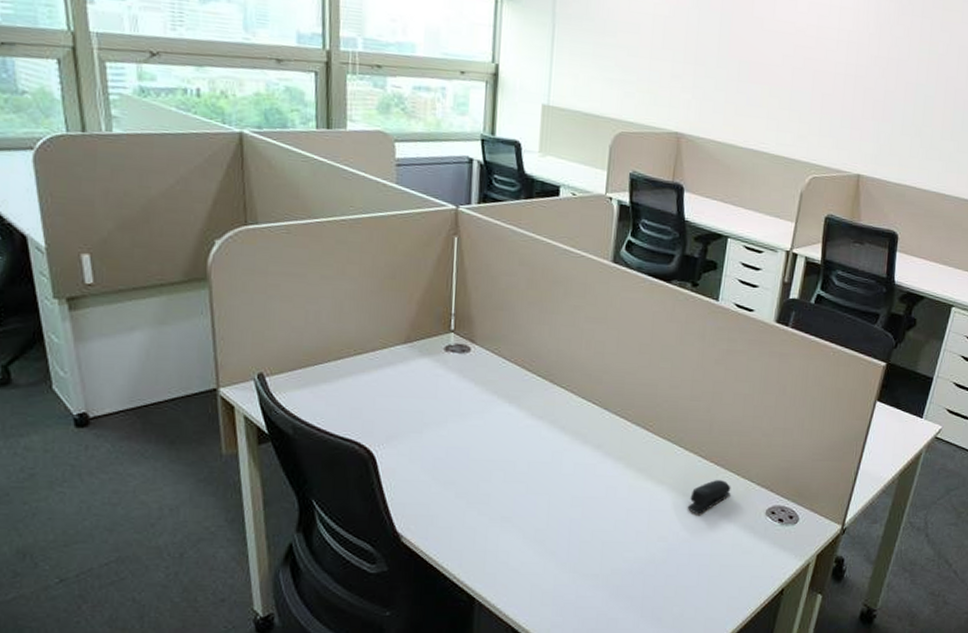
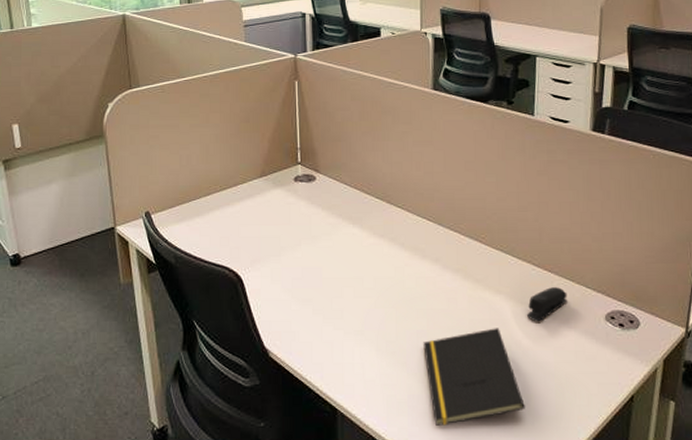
notepad: none [575,519,676,616] -> present [423,328,525,426]

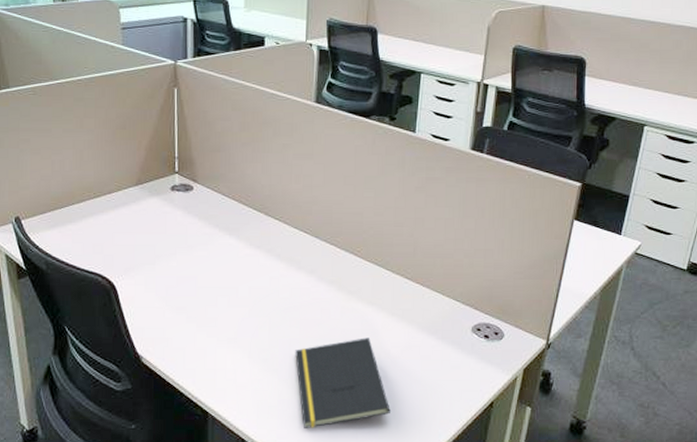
stapler: present [527,287,568,322] -> none [397,300,437,333]

